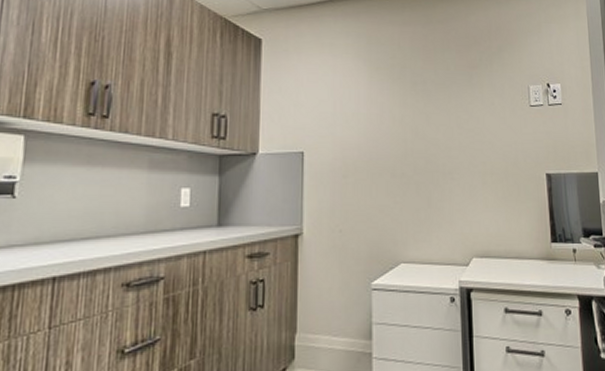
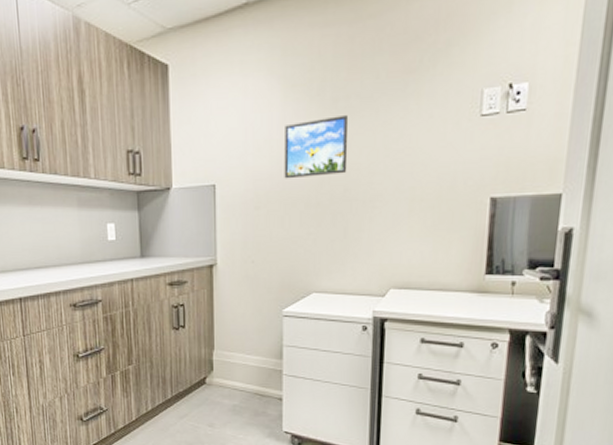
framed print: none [371,97,428,150] -> present [284,116,349,179]

